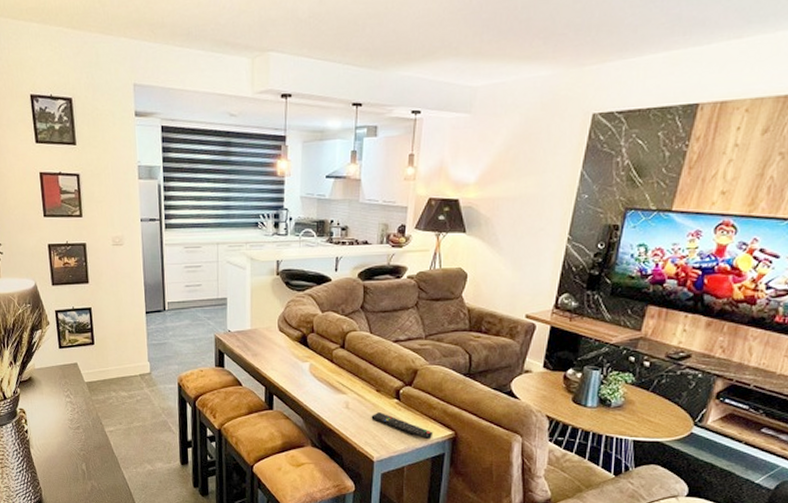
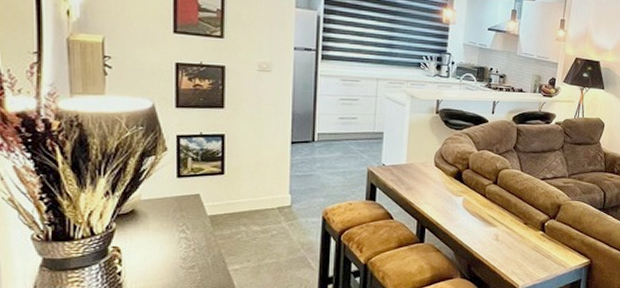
remote control: present [371,412,433,440] -> none [518,244,572,268]

